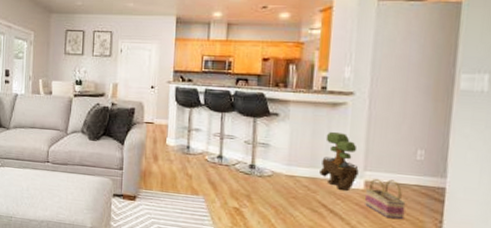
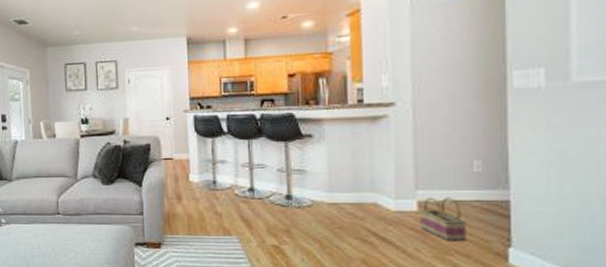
potted tree: present [319,131,359,192] -> none [365,148,409,216]

